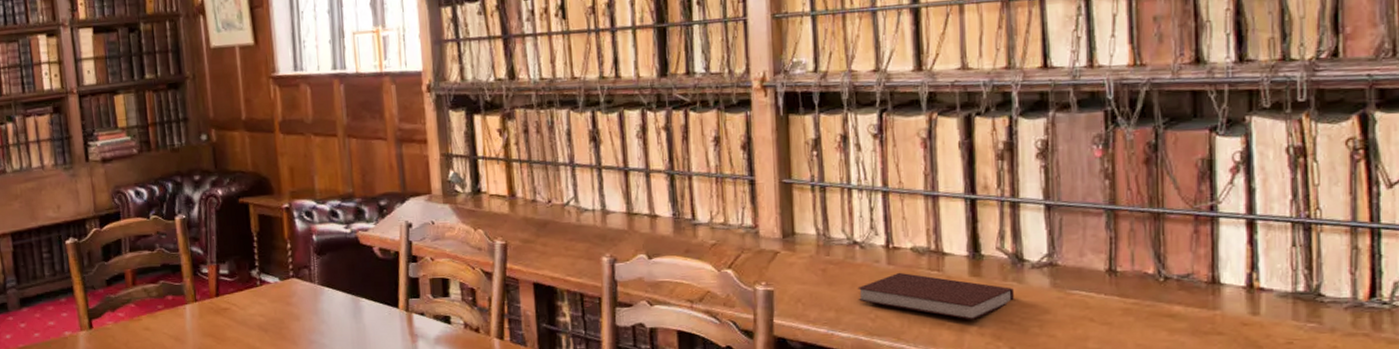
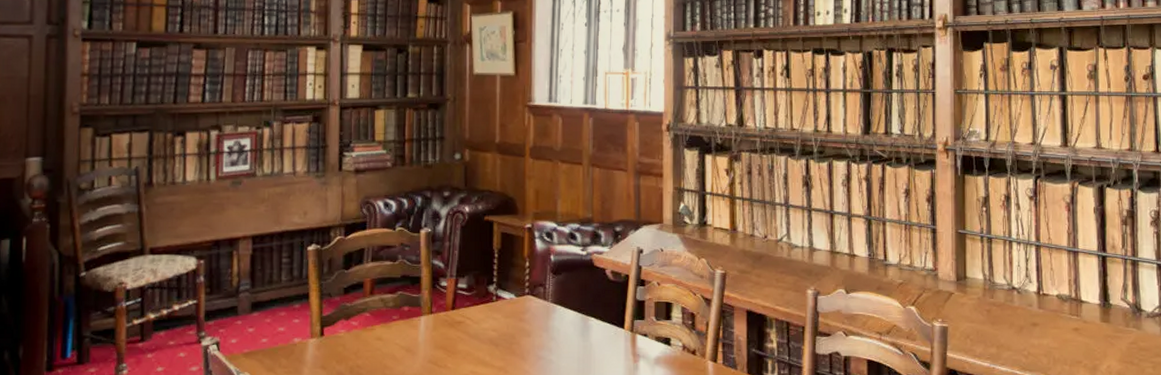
notebook: present [857,272,1014,320] -> none [1014,315,1134,360]

